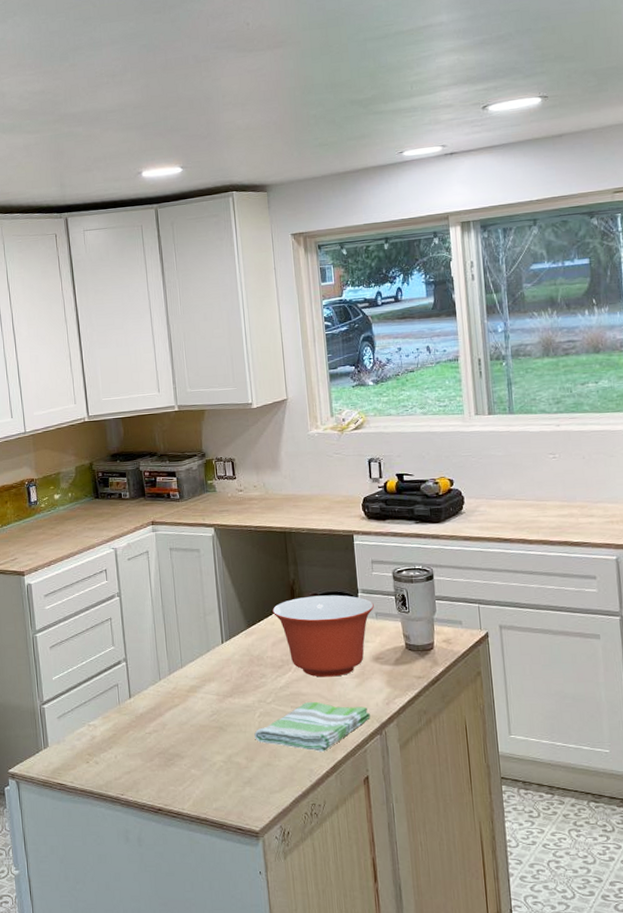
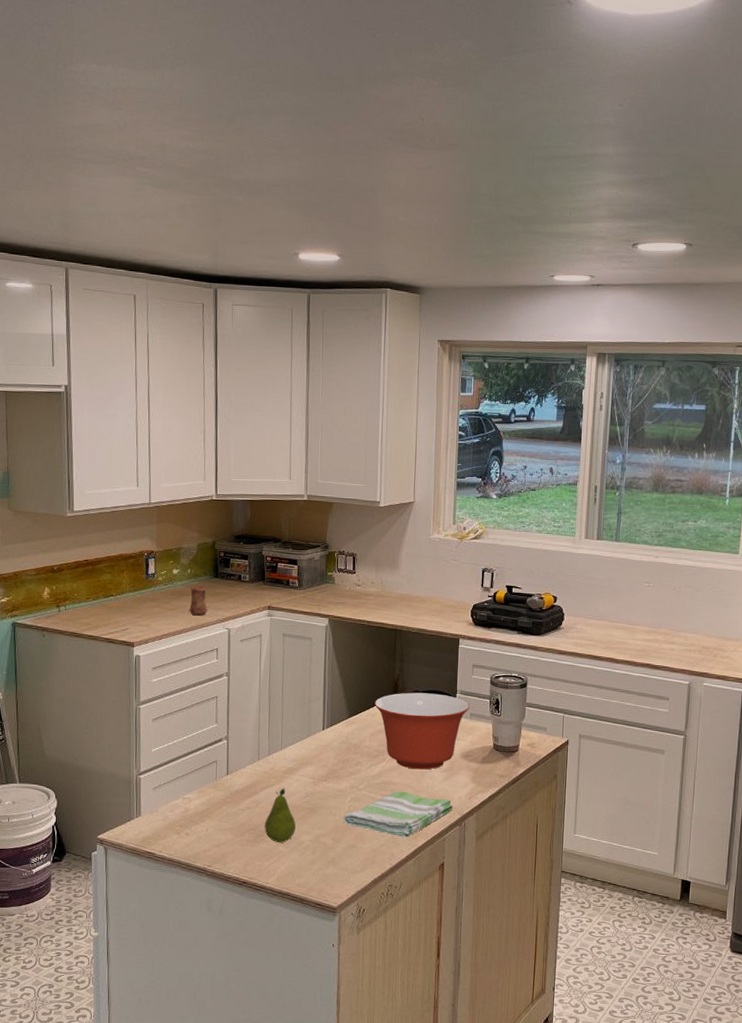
cup: none [73,509,93,539] -> present [189,587,208,616]
fruit: none [173,707,206,765] -> present [264,788,296,843]

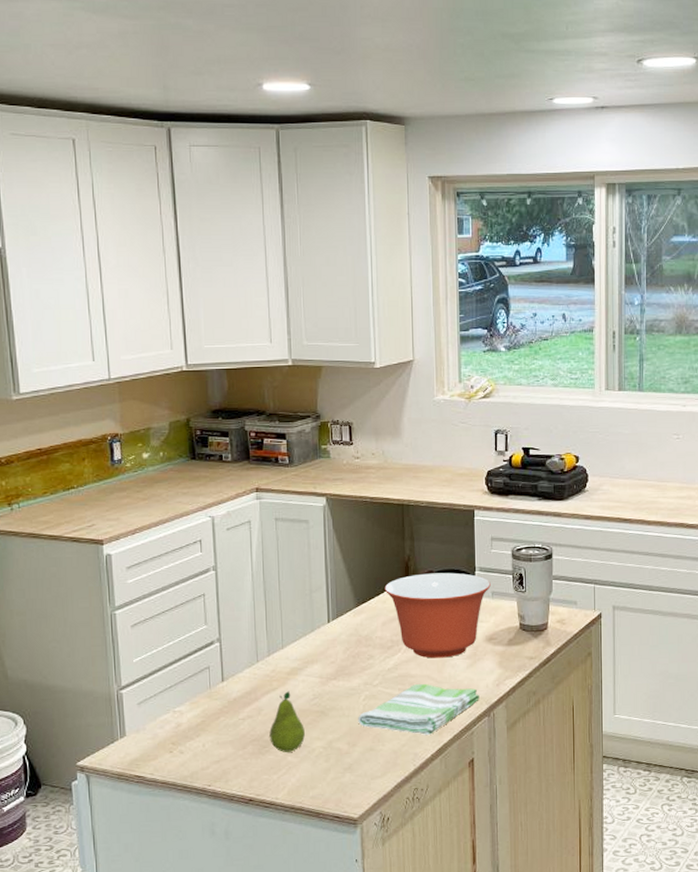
cup: present [189,587,208,616] -> none [164,471,187,504]

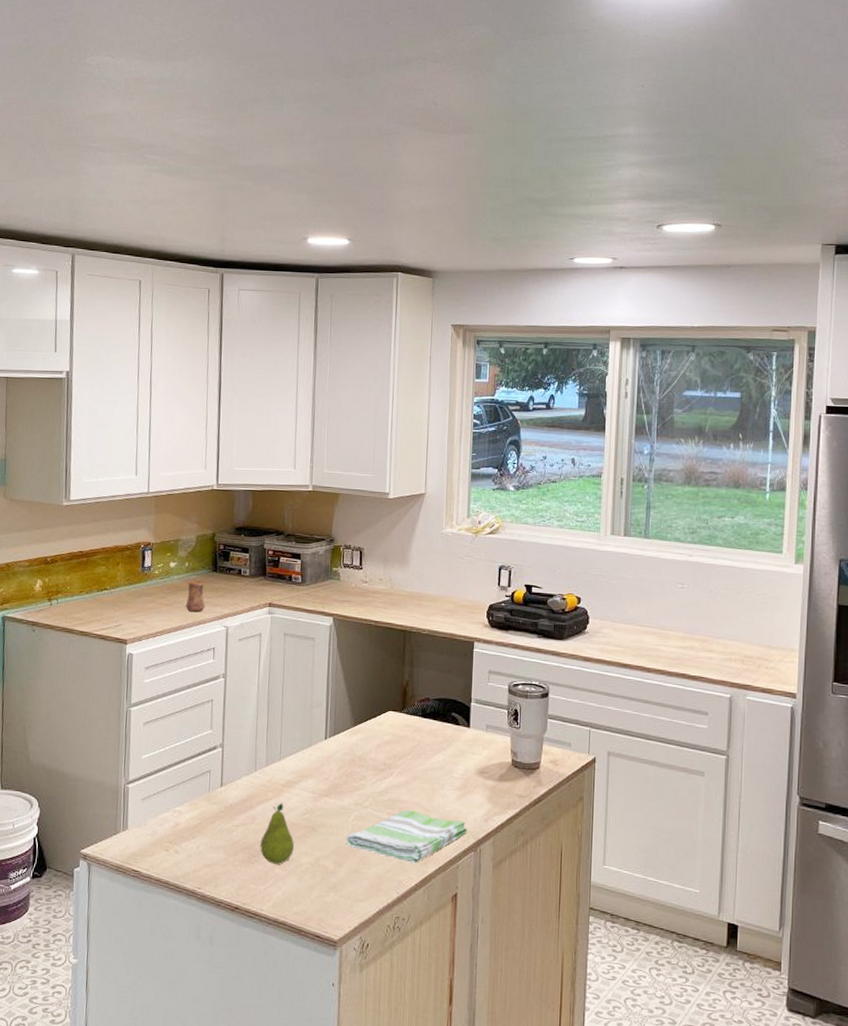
cup: none [164,471,187,504] -> present [185,581,206,612]
mixing bowl: present [384,572,491,658] -> none [381,700,485,787]

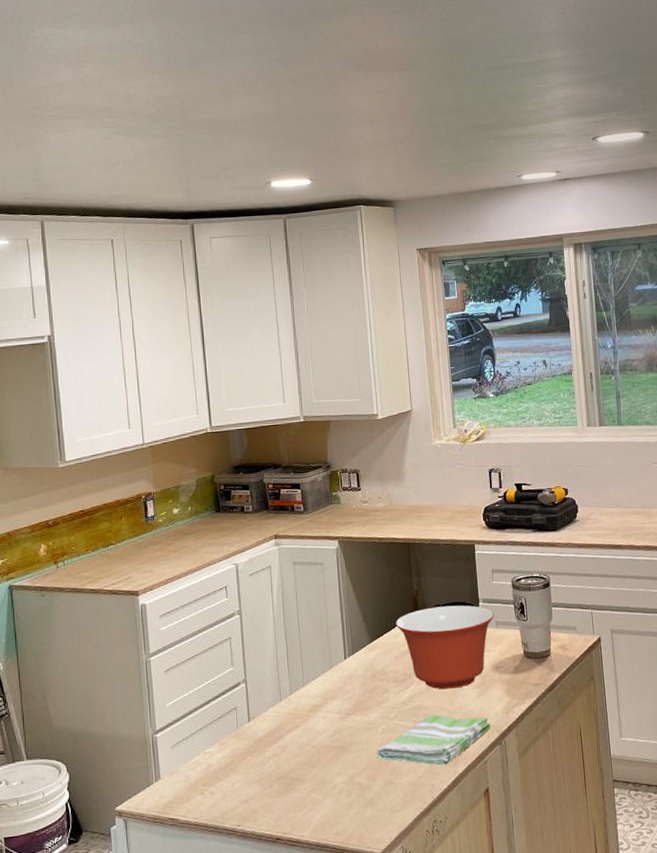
cup: present [185,581,206,612] -> none [193,524,213,555]
fruit: present [260,803,294,864] -> none [294,728,327,789]
mixing bowl: none [381,700,485,787] -> present [395,605,494,690]

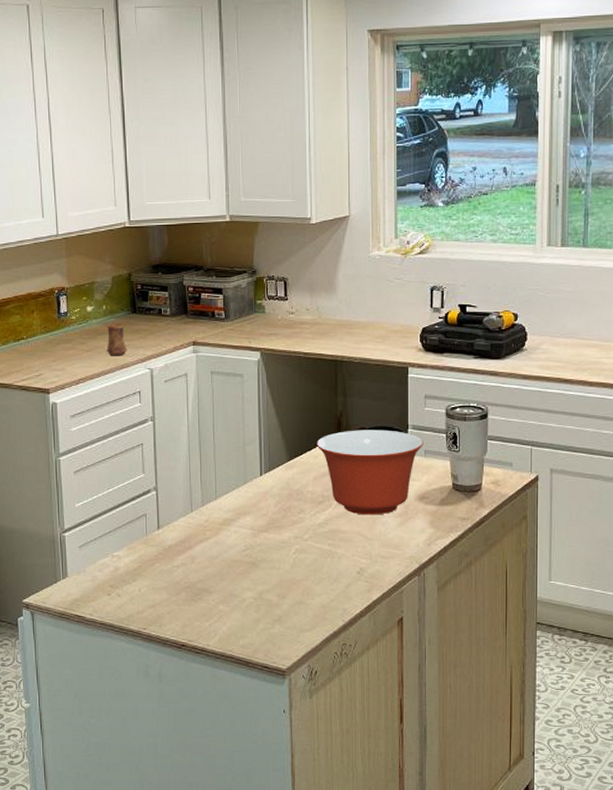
cup: none [193,524,213,555] -> present [107,324,127,356]
dish towel: present [376,714,490,767] -> none [288,539,410,592]

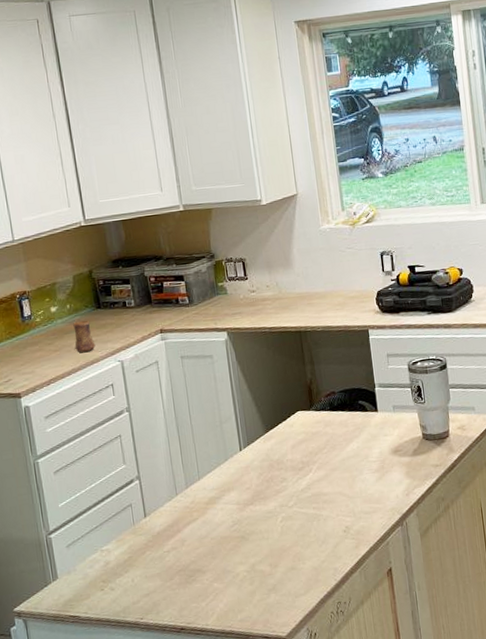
mixing bowl: present [316,430,423,515] -> none [290,391,391,476]

